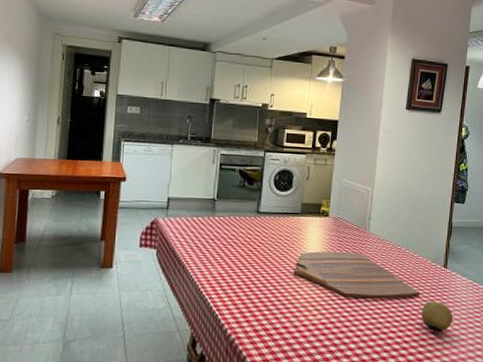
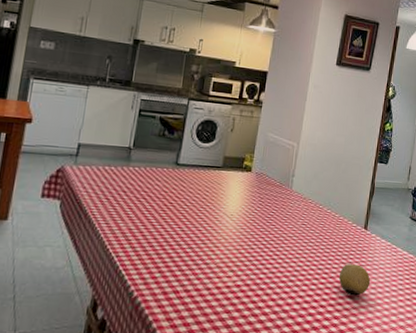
cutting board: present [294,251,420,299] -> none [210,208,339,260]

